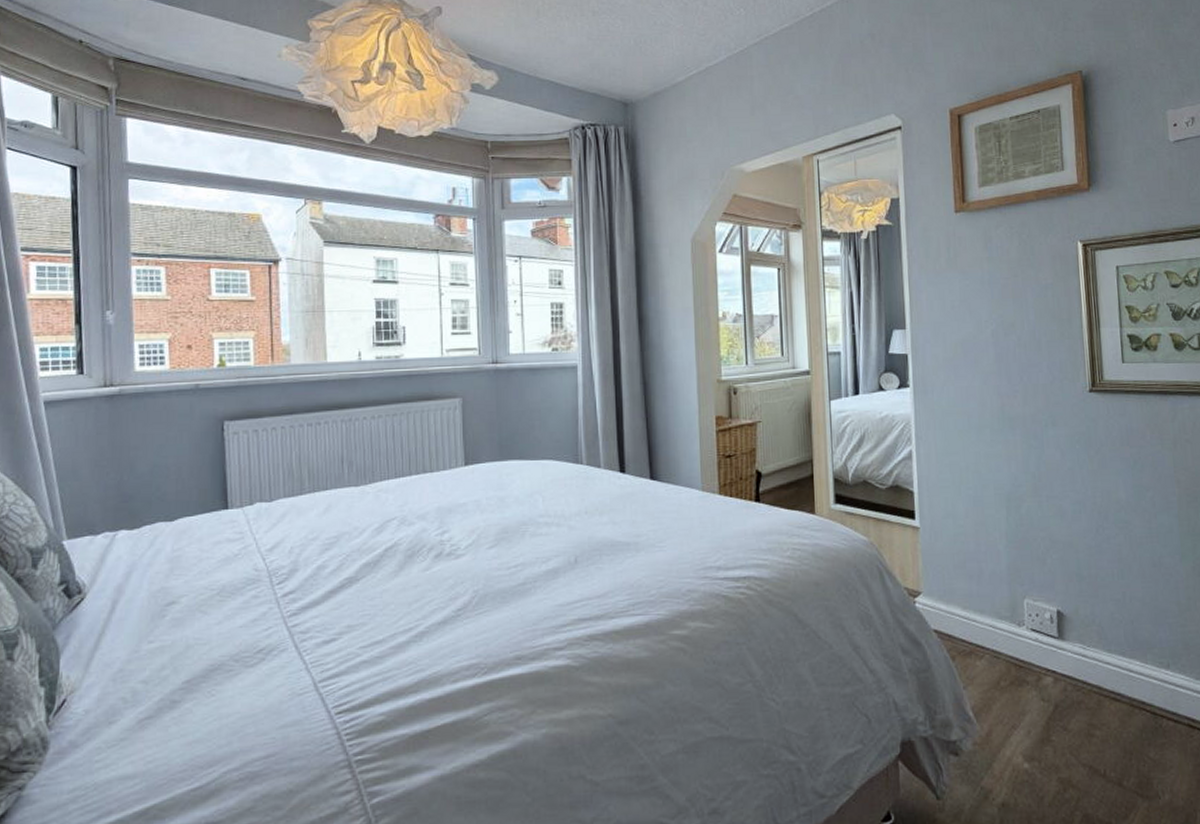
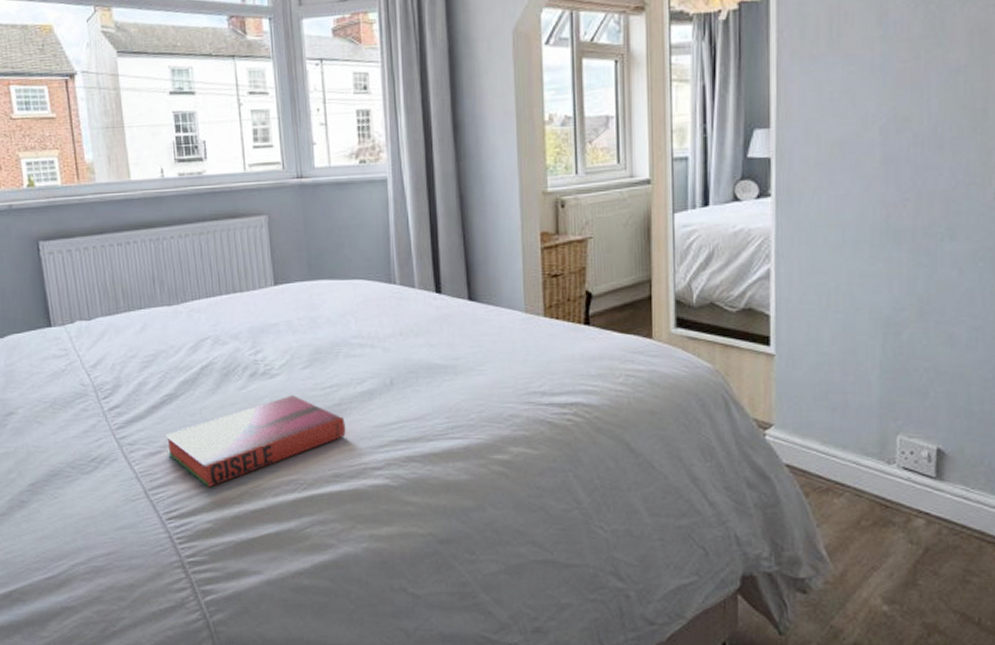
hardback book: none [342,576,529,677] -> present [165,395,346,488]

